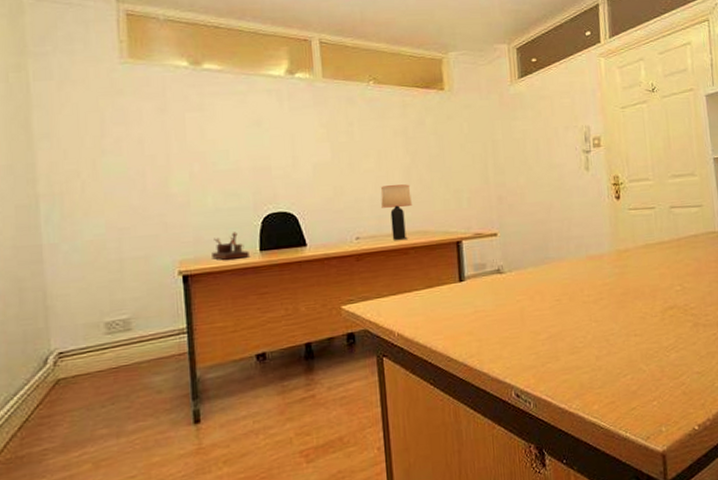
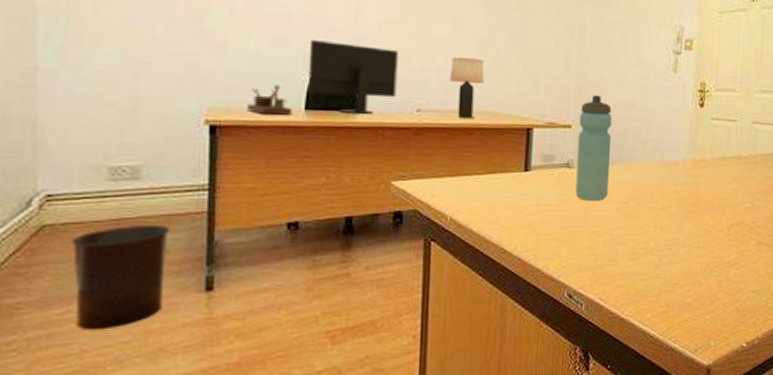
waste bin: none [82,368,160,468] -> present [71,224,171,330]
computer monitor: none [258,186,336,250] -> present [307,39,398,115]
water bottle: none [503,202,540,304] -> present [575,95,613,202]

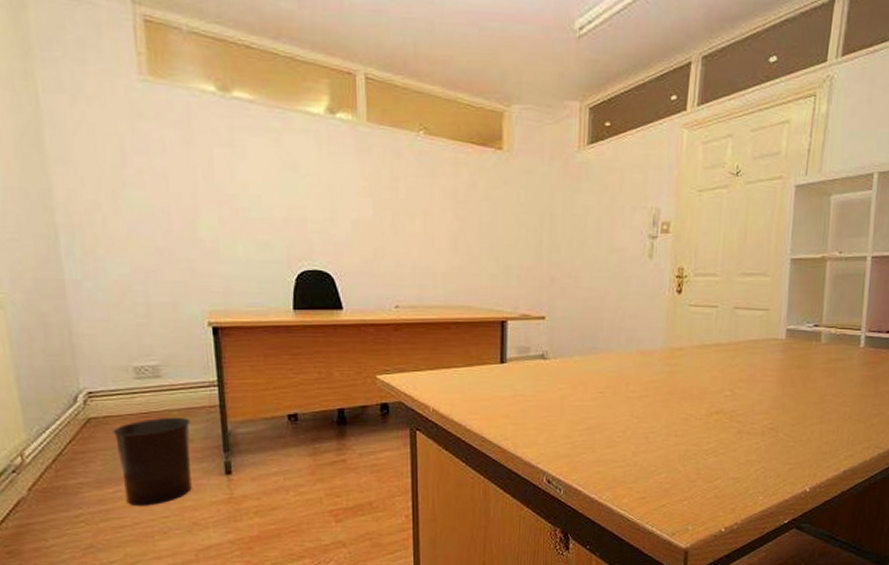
desk organizer: present [247,84,292,115] -> none [243,286,282,315]
computer monitor: present [307,39,398,115] -> none [293,241,375,313]
table lamp: present [450,57,485,119] -> none [424,252,457,314]
water bottle: present [575,95,613,202] -> none [551,285,586,392]

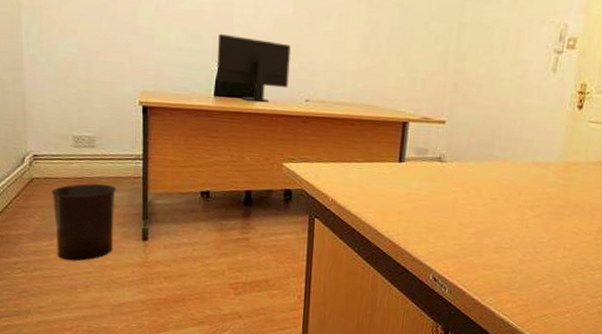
computer monitor: none [293,241,375,313] -> present [216,33,291,103]

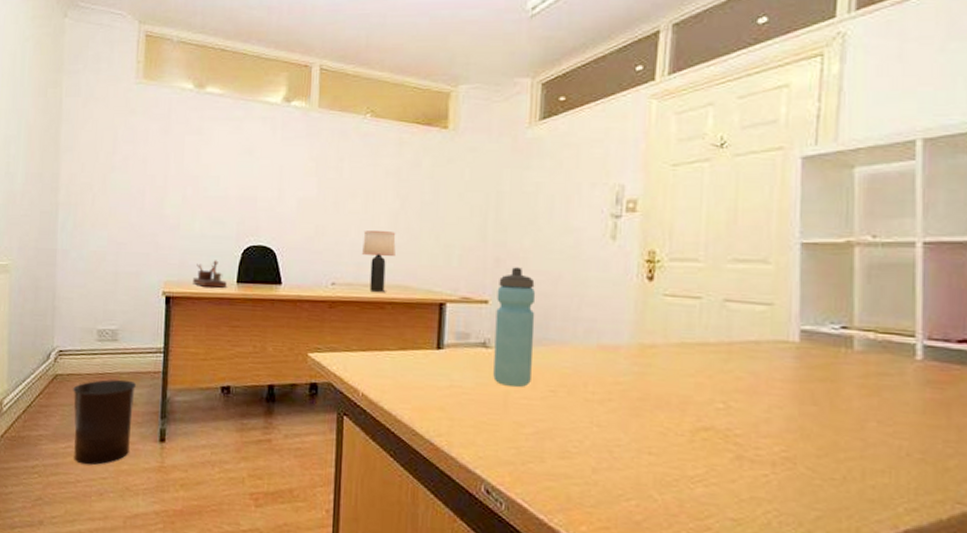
desk organizer: none [170,73,204,100] -> present [193,260,227,288]
computer monitor: present [216,33,291,103] -> none [239,218,315,288]
table lamp: none [335,52,367,111] -> present [362,230,396,293]
water bottle: none [445,93,486,196] -> present [493,267,536,388]

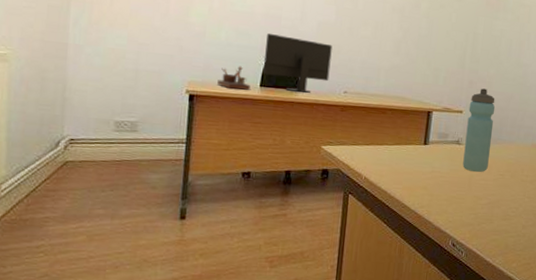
waste bin: present [73,379,137,465] -> none [86,166,157,242]
computer monitor: none [239,218,315,288] -> present [262,32,332,93]
table lamp: present [362,230,396,293] -> none [370,52,398,101]

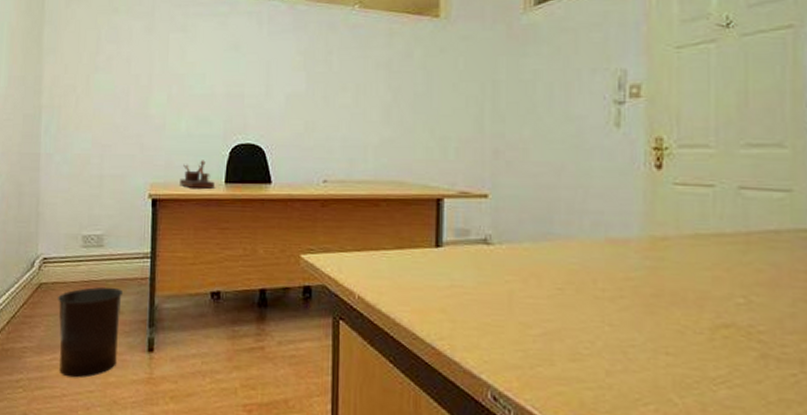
waste bin: none [86,166,157,242] -> present [58,286,124,378]
computer monitor: present [262,32,332,93] -> none [227,116,305,187]
water bottle: present [462,88,495,173] -> none [496,159,538,287]

